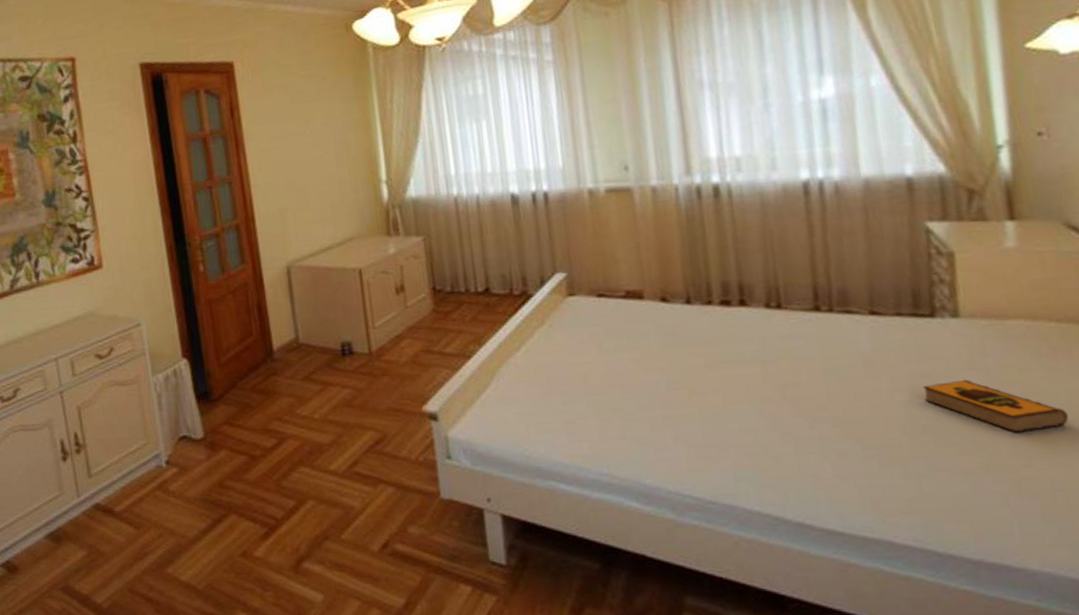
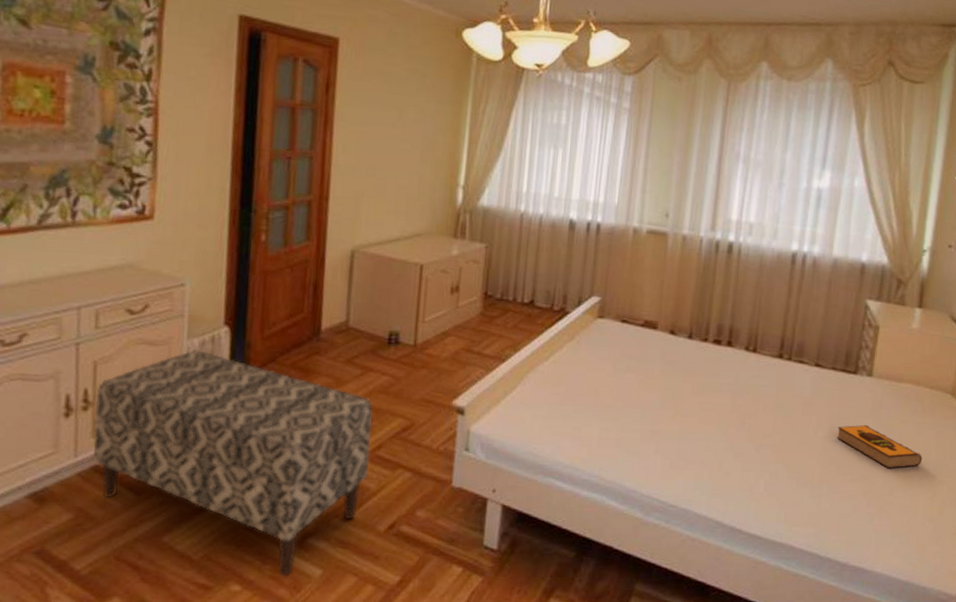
bench: none [85,385,350,603] -> present [92,350,373,577]

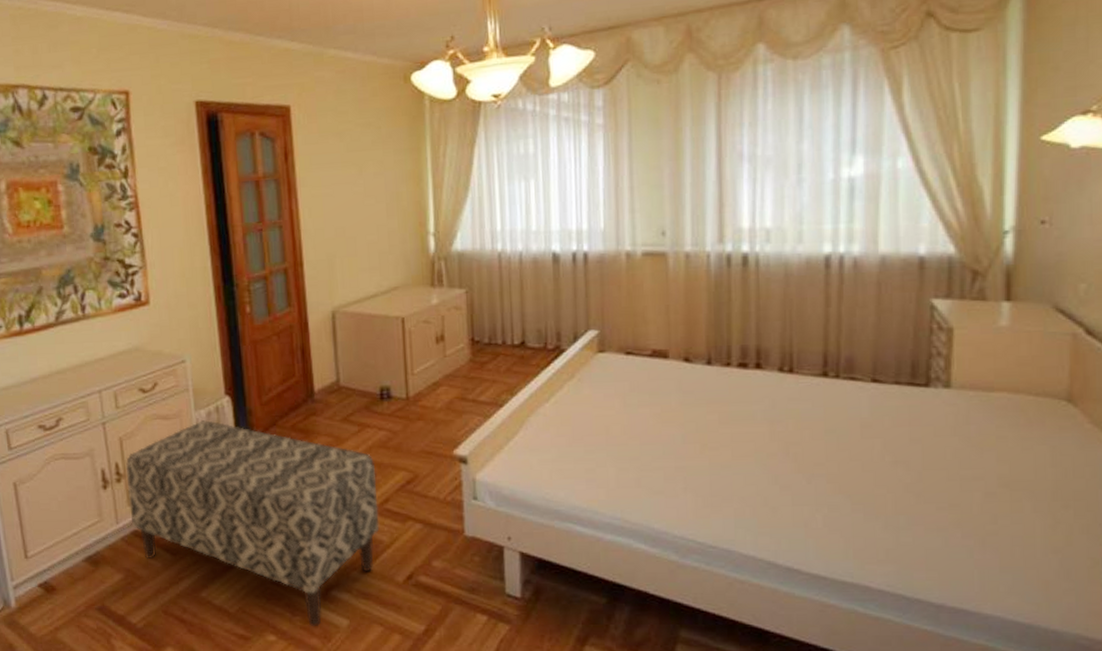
hardback book: present [837,424,923,468] -> none [911,444,1034,493]

